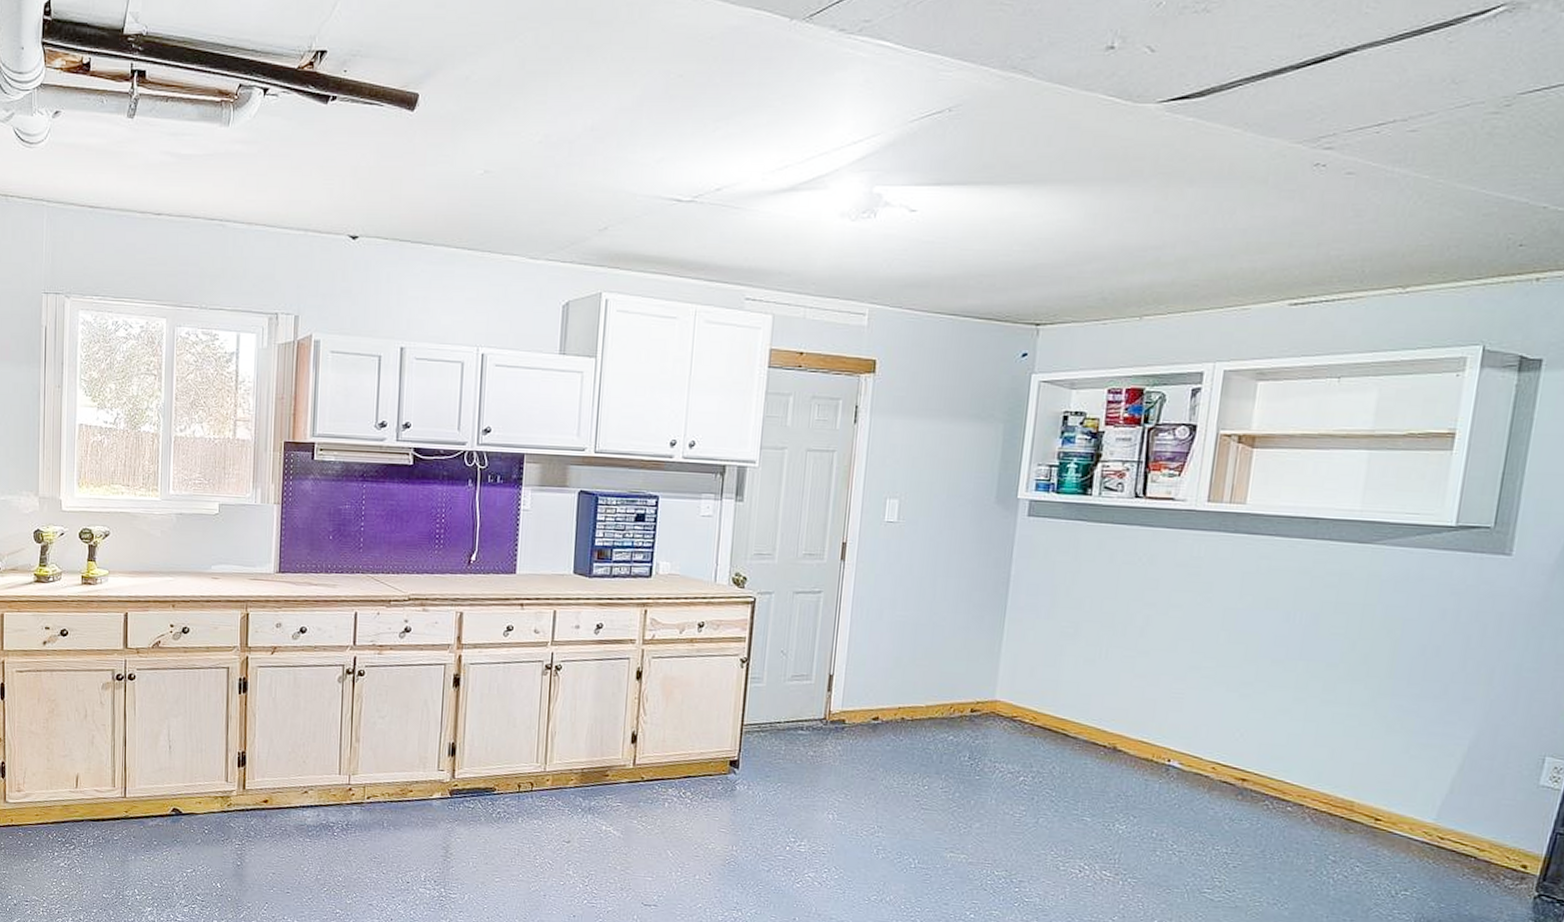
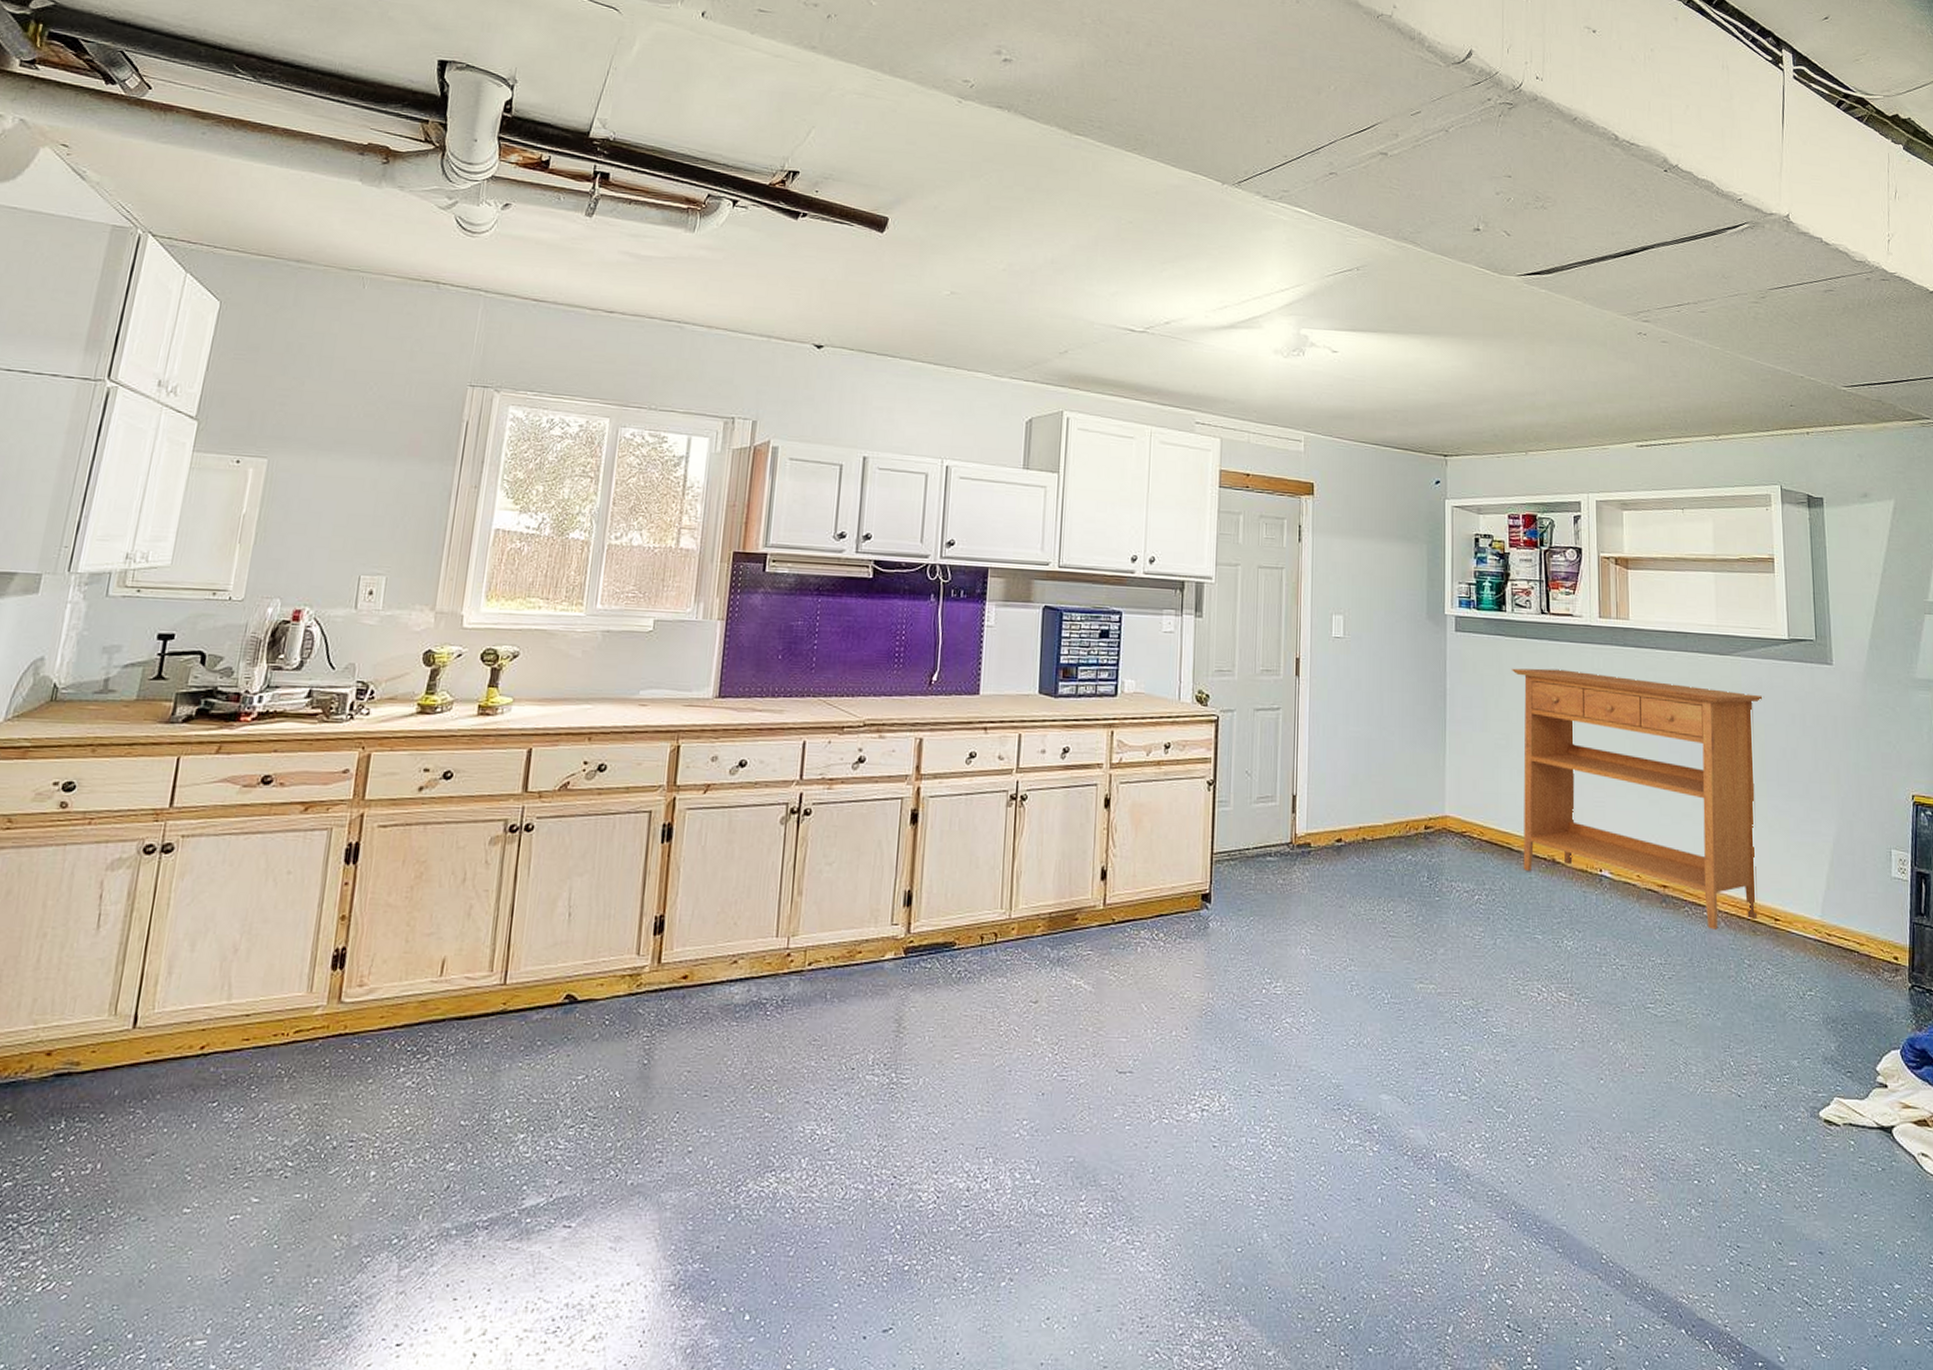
console table: none [1078,555,1410,825] -> present [1512,668,1764,930]

